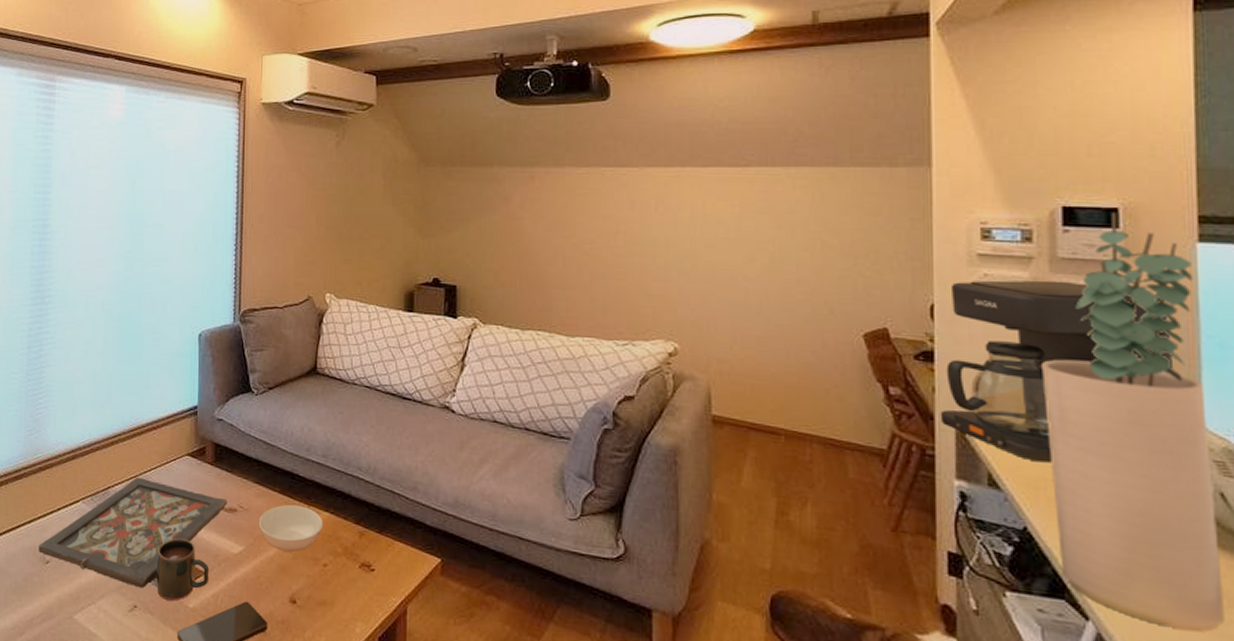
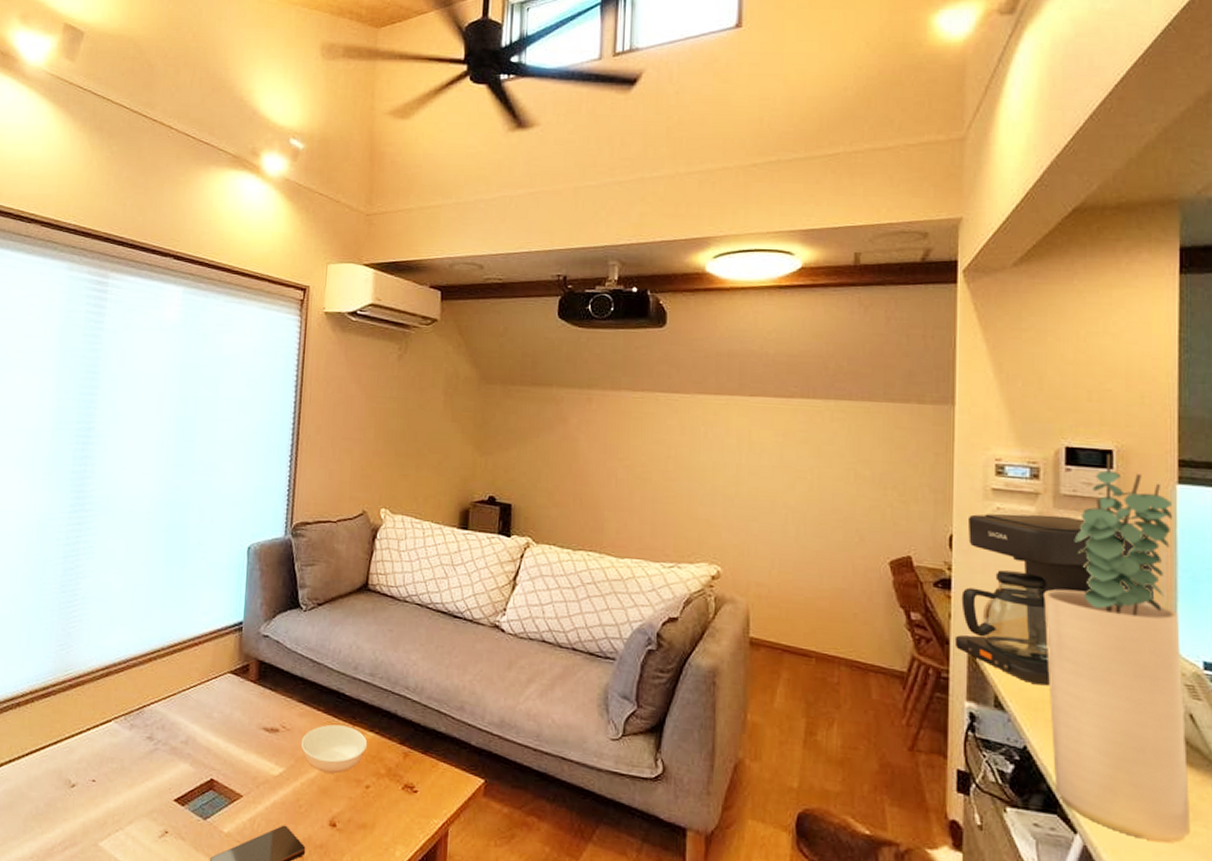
decorative tray: present [39,477,228,588] -> none [64,695,270,813]
mug: present [156,538,210,601] -> none [190,760,247,826]

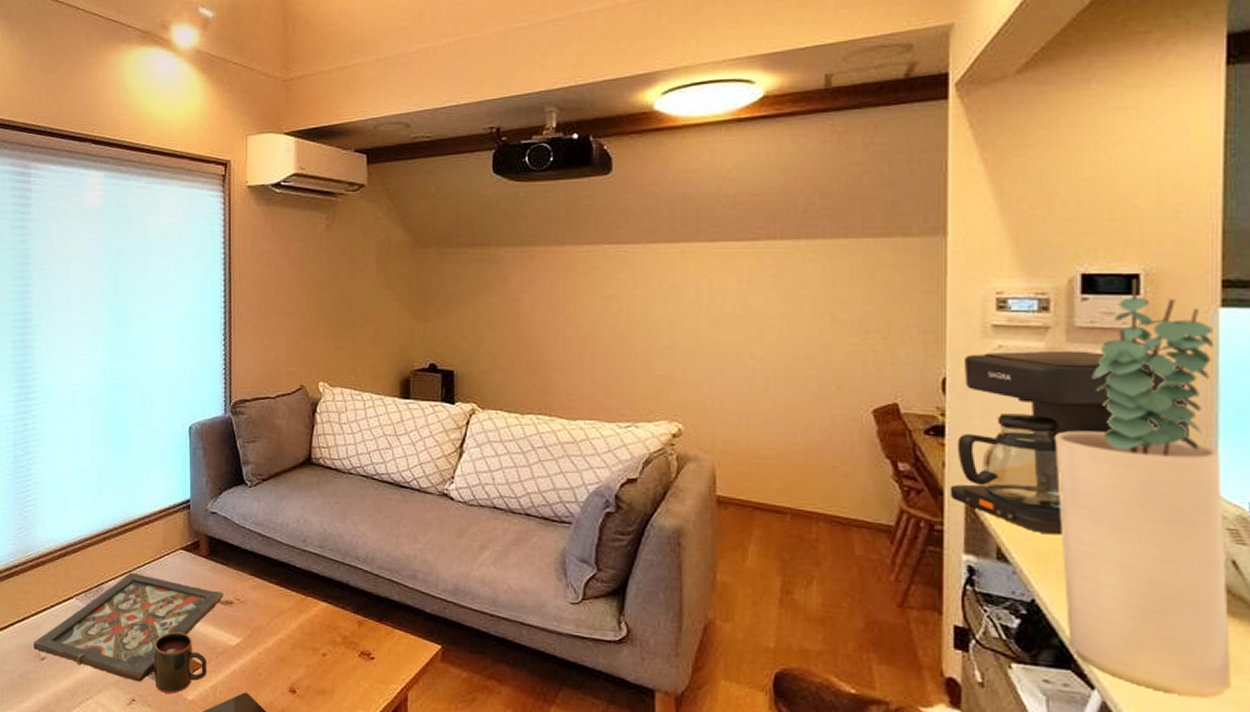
decorative tray: none [64,695,270,813] -> present [33,572,224,682]
mug: none [190,760,247,826] -> present [154,632,207,694]
bowl: present [300,724,368,774] -> none [255,596,322,643]

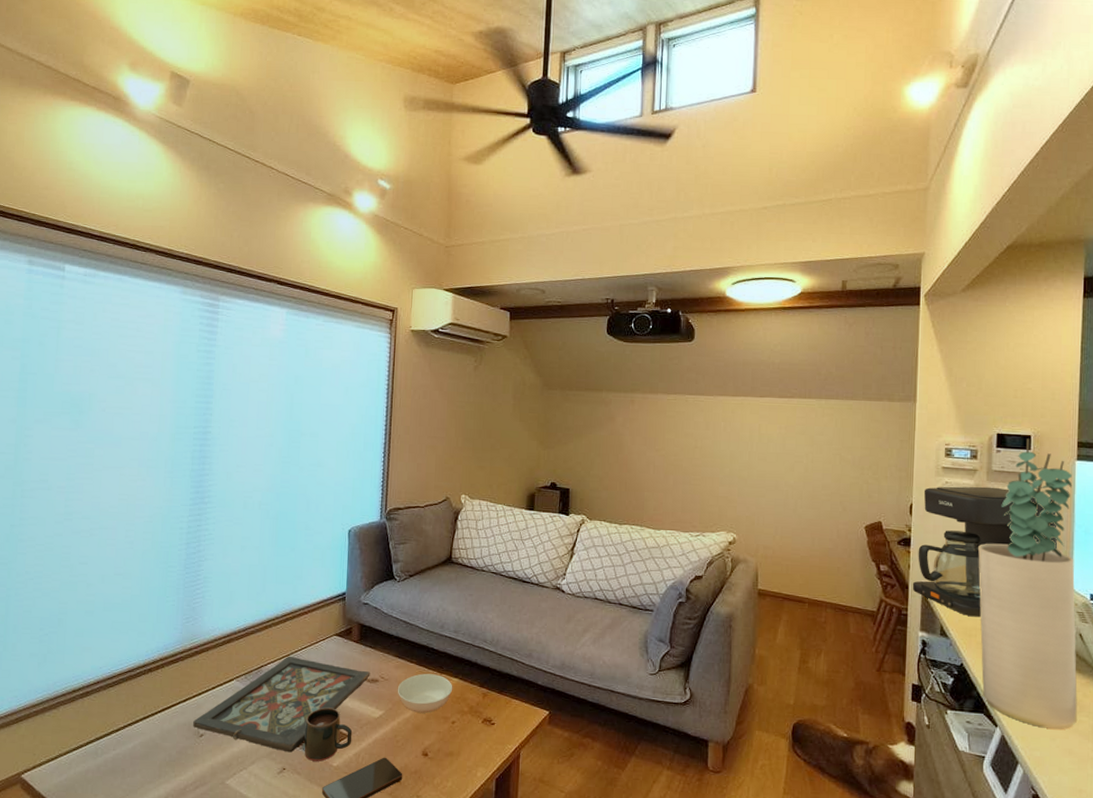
bowl: none [255,596,322,643] -> present [397,673,453,713]

